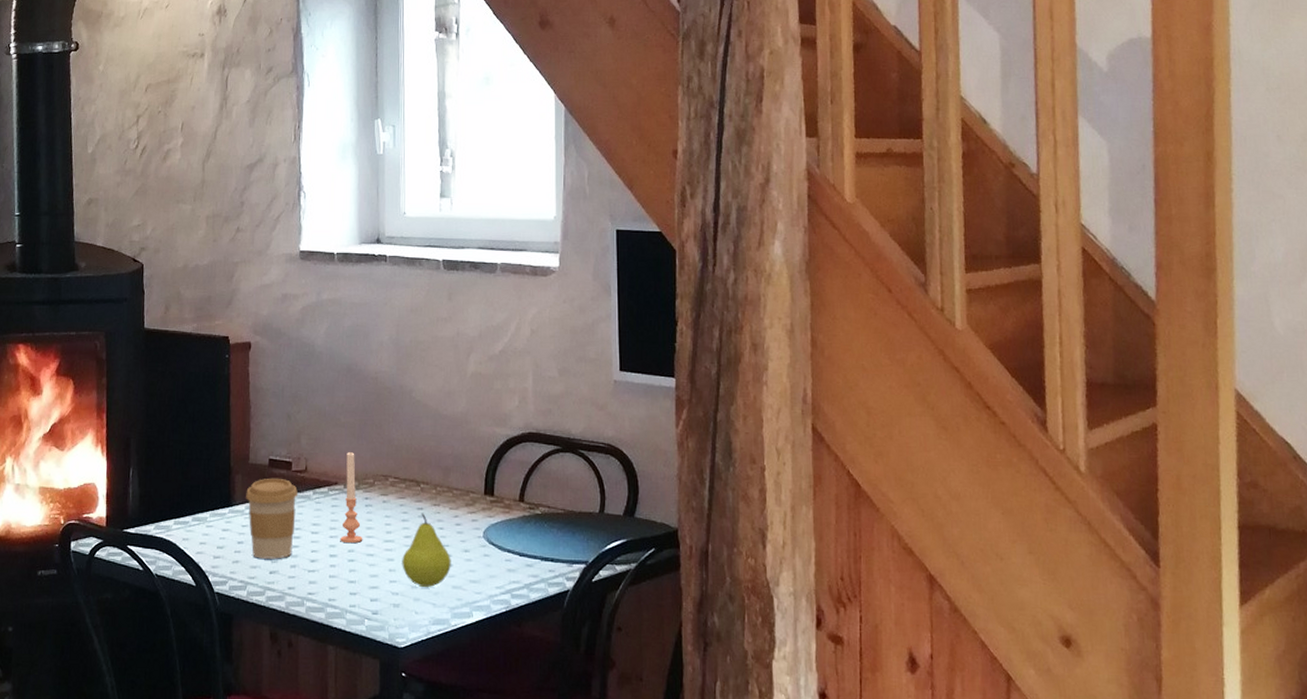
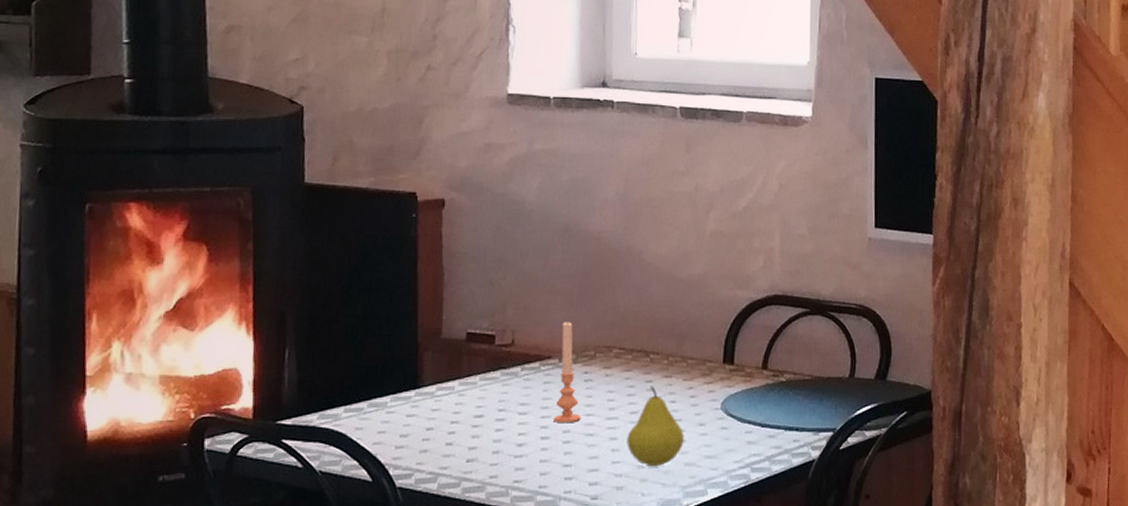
coffee cup: present [246,478,299,559] -> none [437,353,503,446]

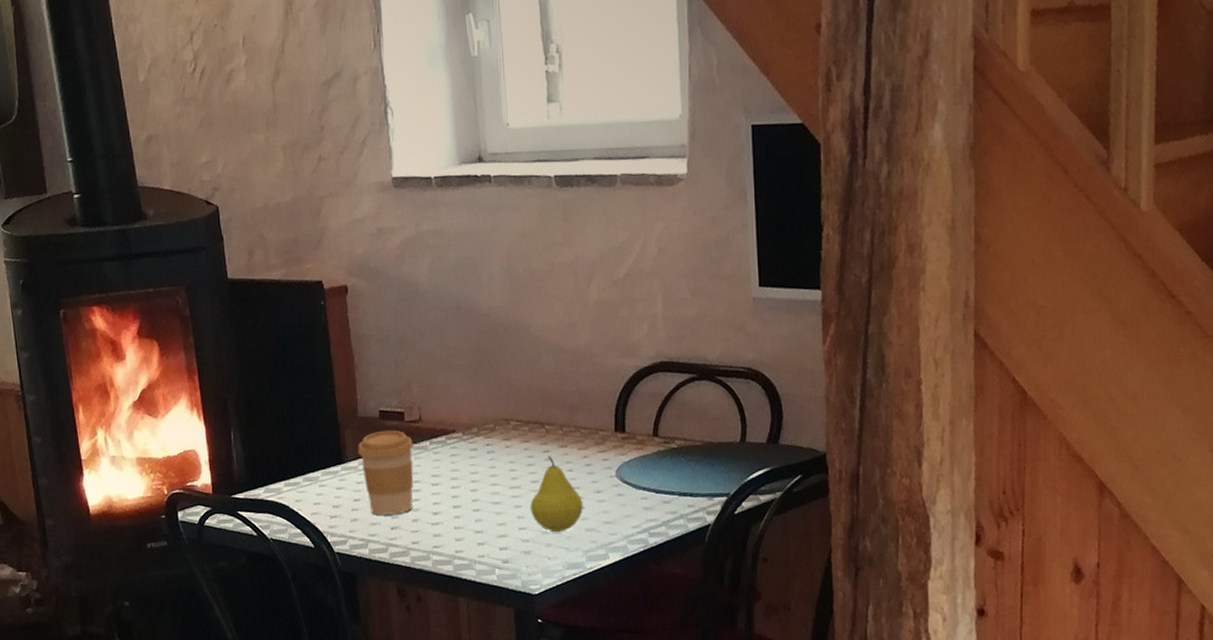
coffee cup: none [437,353,503,446] -> present [358,430,415,515]
candle: present [553,322,581,424] -> none [462,397,487,493]

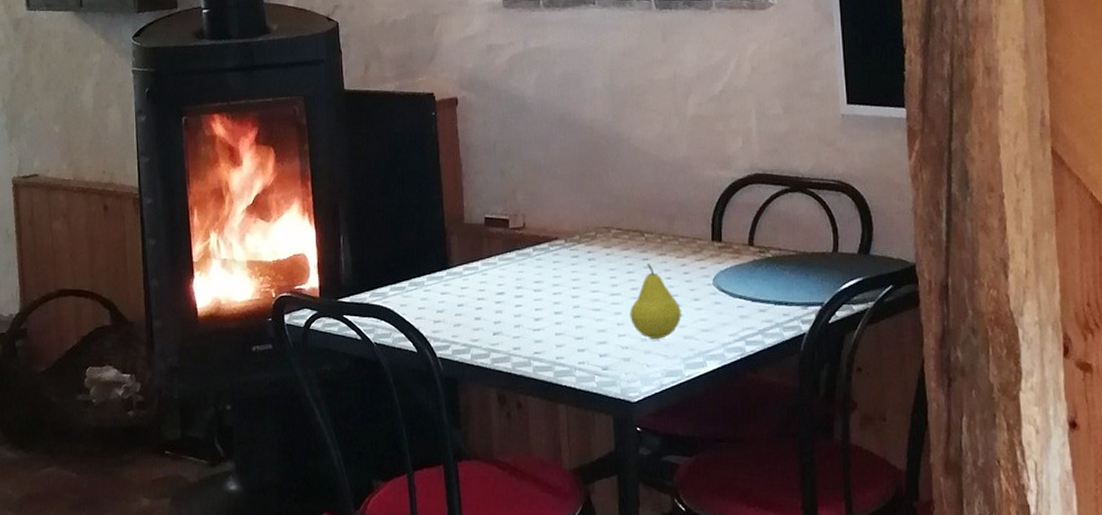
coffee cup: present [358,430,415,515] -> none [463,236,518,320]

